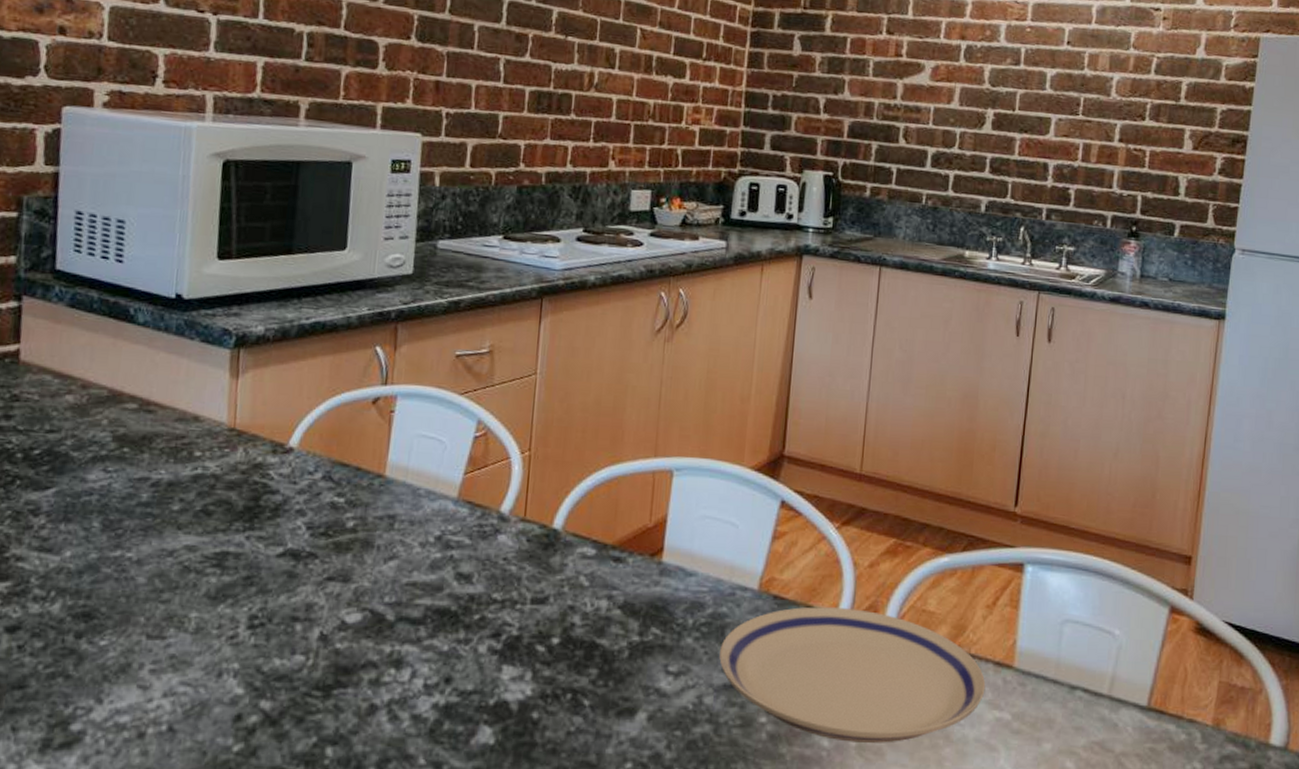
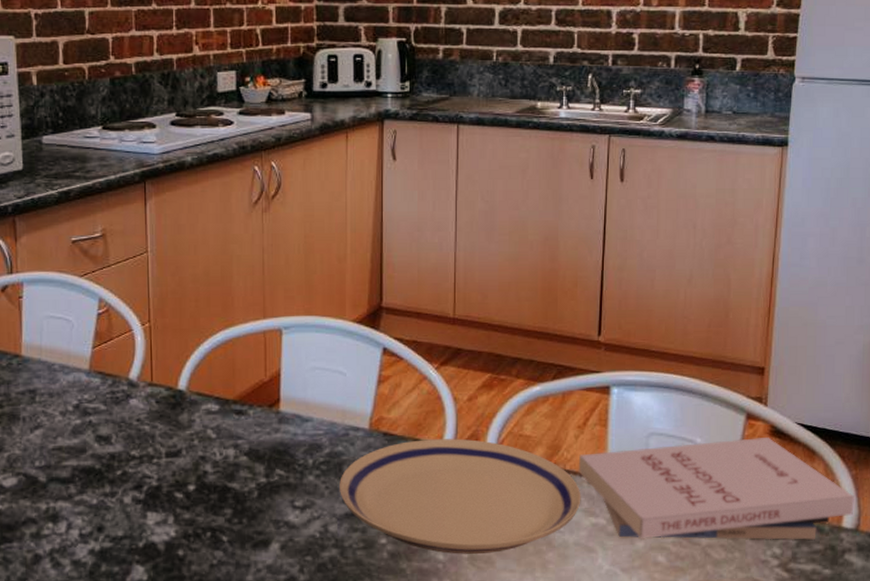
books: none [984,634,1284,756] -> present [578,437,854,540]

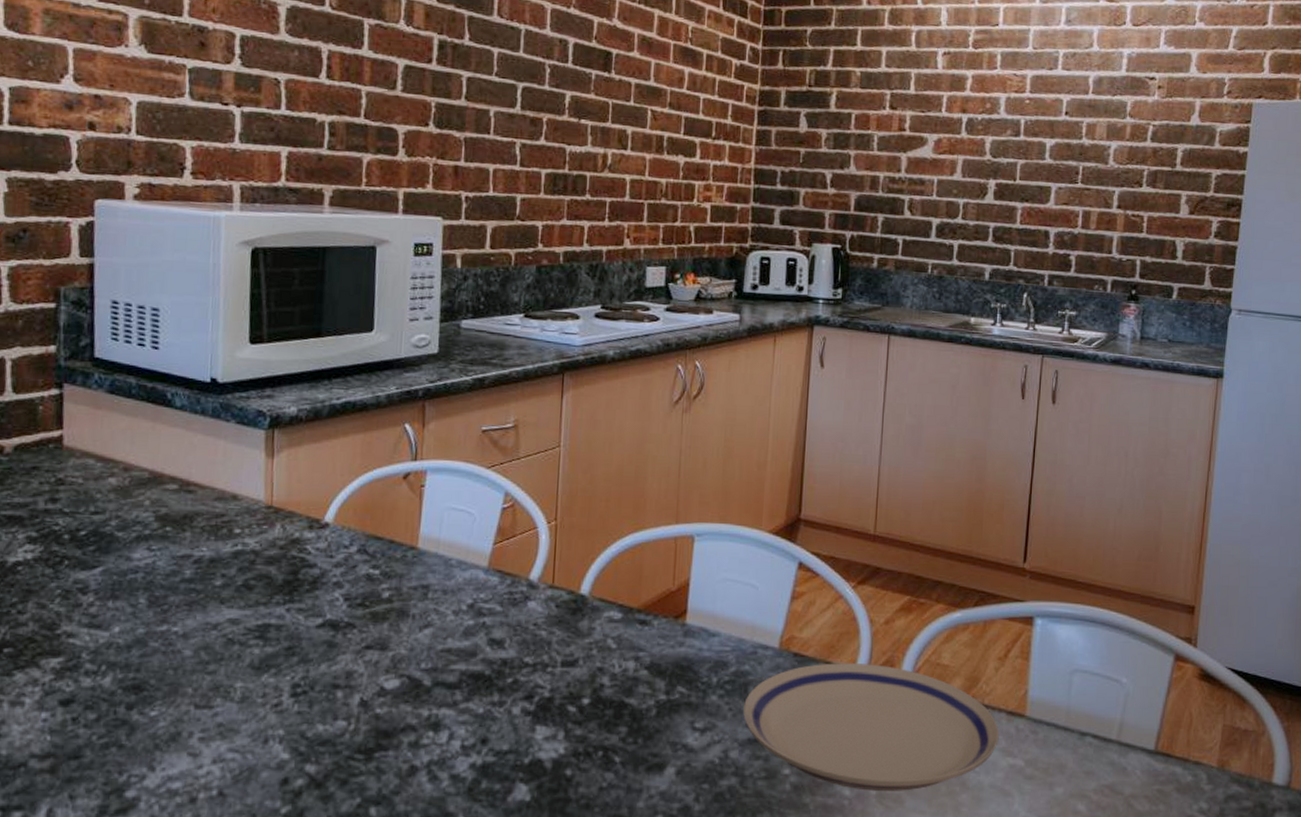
books: present [578,437,854,540] -> none [997,681,1286,795]

